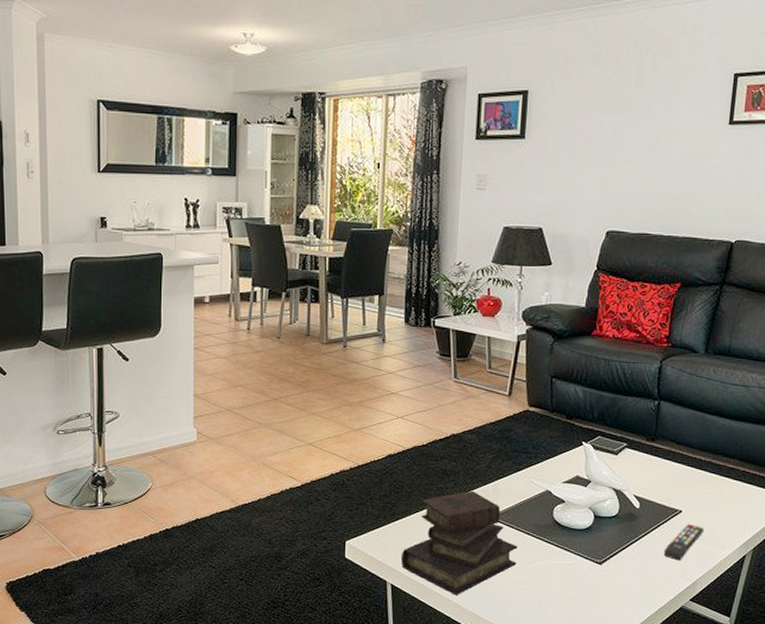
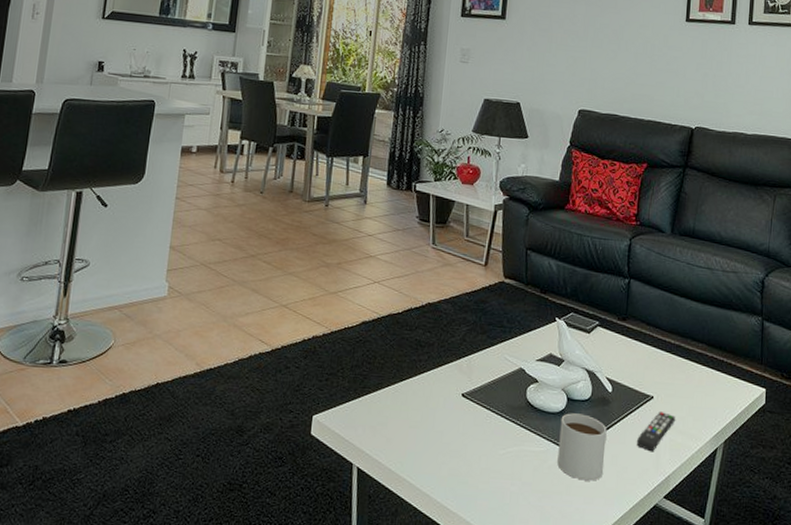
diary: present [400,490,518,595] -> none [369,364,490,483]
mug: none [584,529,634,588] -> present [557,413,607,481]

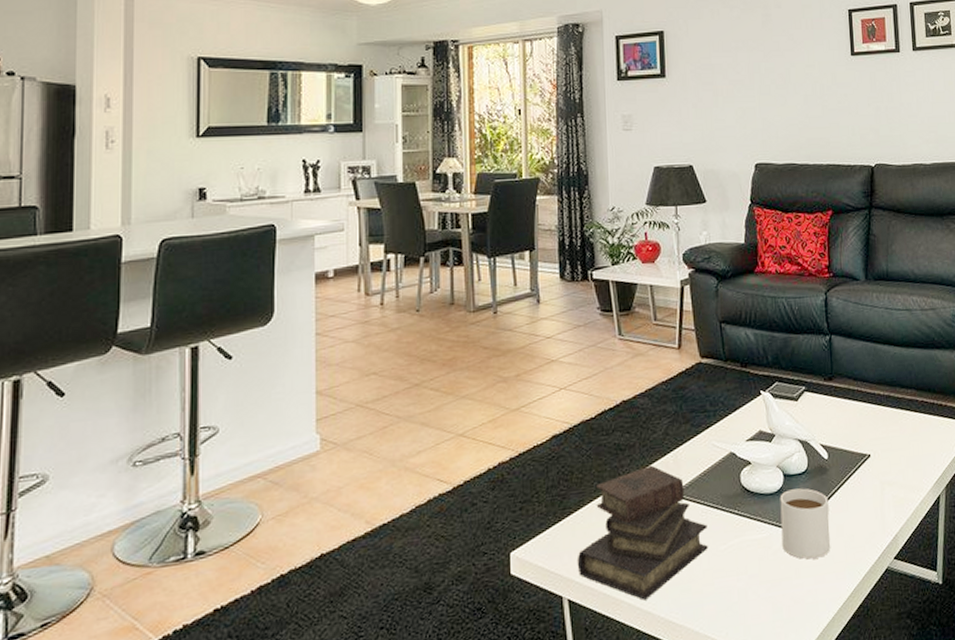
diary: none [369,364,490,483] -> present [577,465,708,600]
remote control: present [636,412,675,452] -> none [859,468,895,514]

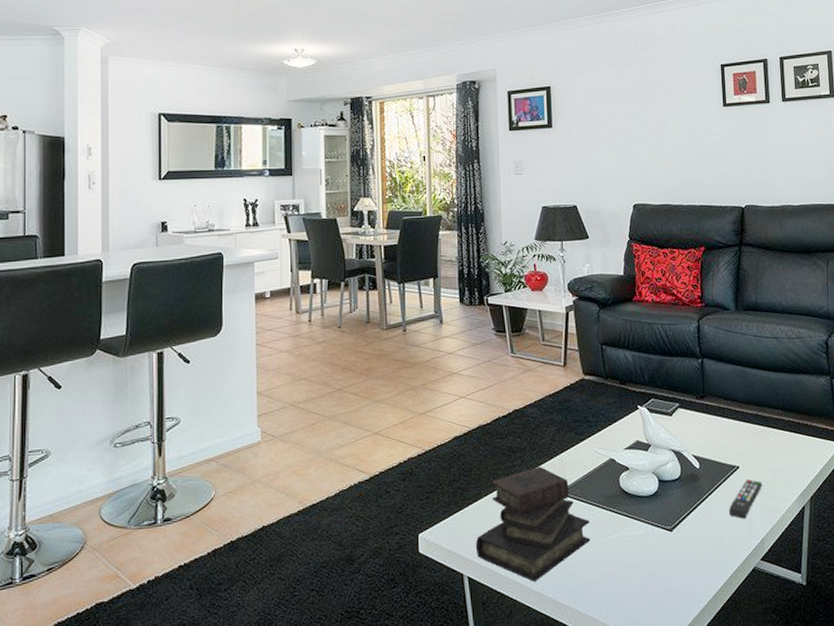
mug: present [780,488,830,560] -> none [655,493,701,556]
remote control: none [859,468,895,514] -> present [728,479,762,519]

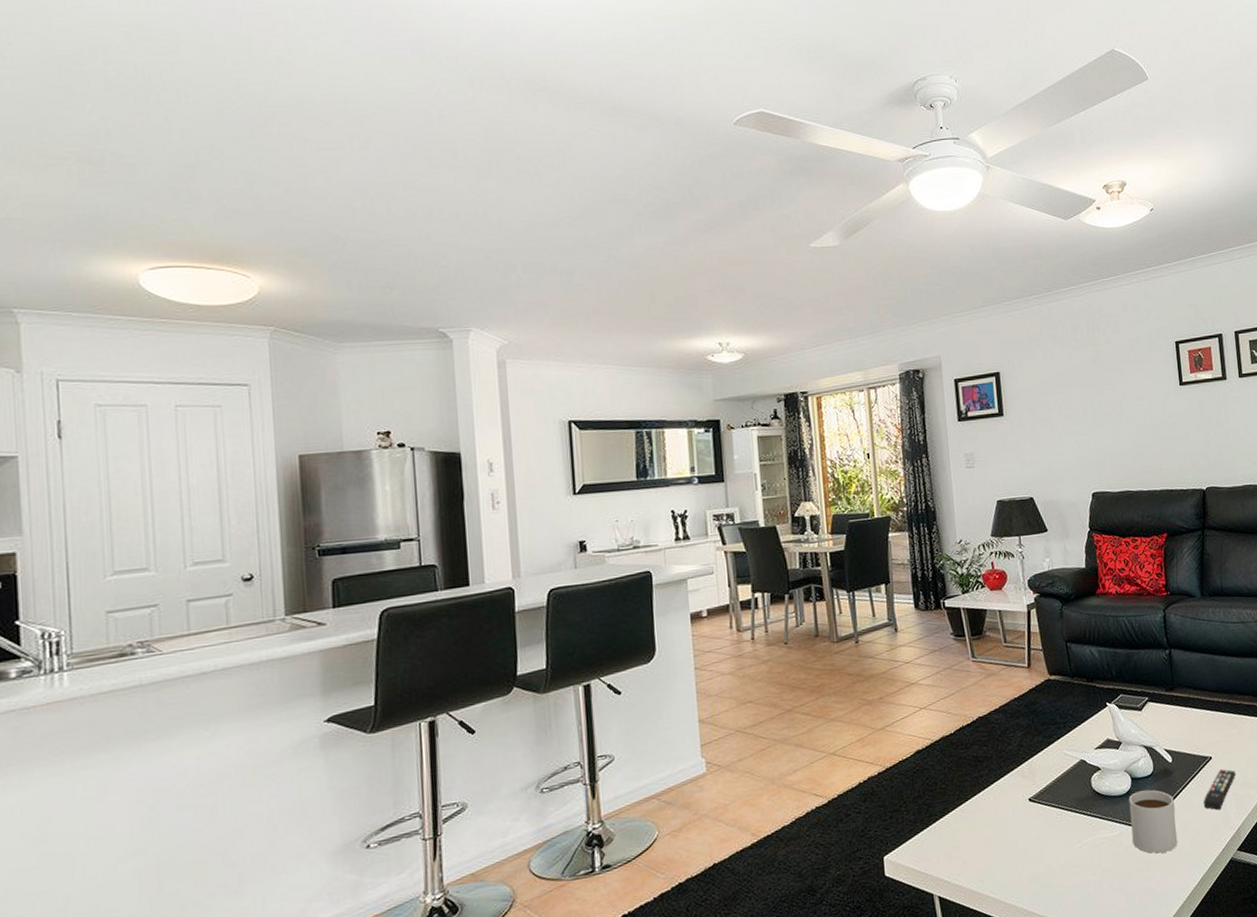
diary: present [475,466,591,582] -> none [944,774,1064,895]
mug: none [655,493,701,556] -> present [1128,789,1177,854]

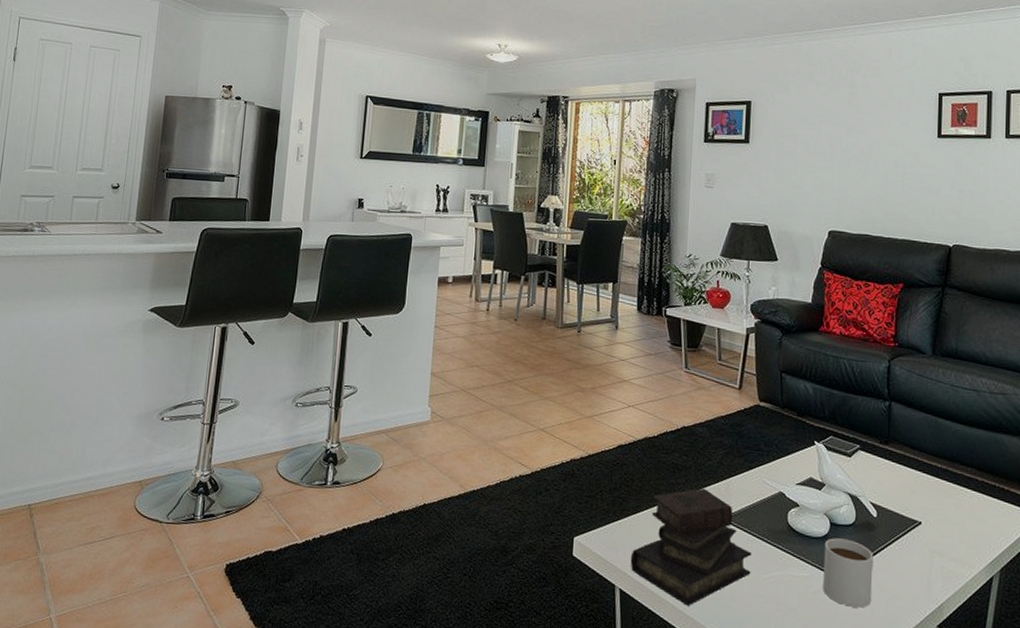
diary: none [944,774,1064,895] -> present [630,488,752,606]
remote control: present [1203,769,1235,810] -> none [905,538,946,580]

